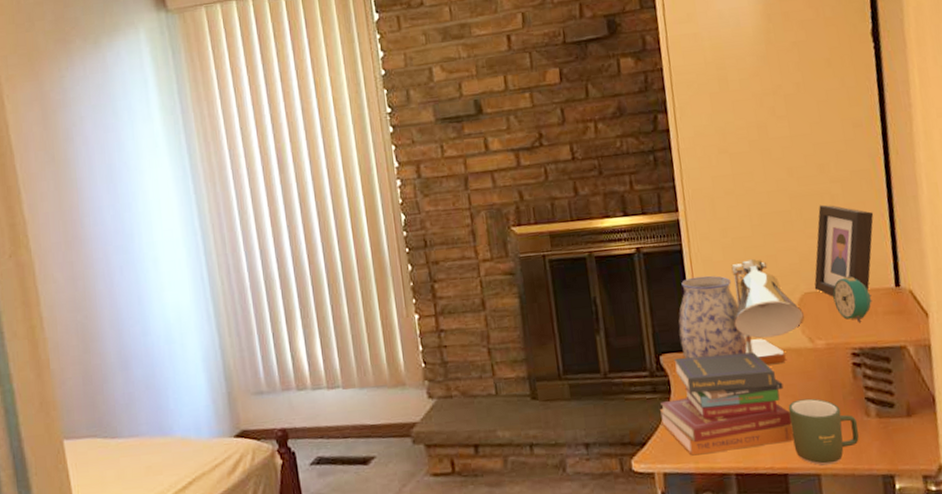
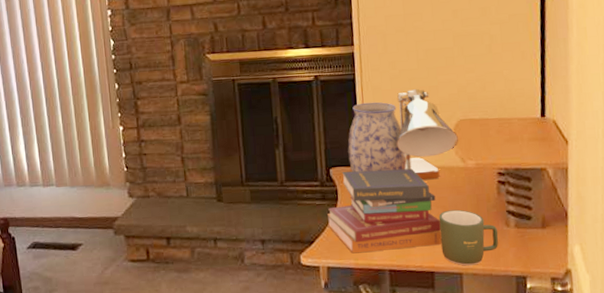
picture frame: present [814,205,874,297] -> none [469,43,527,124]
alarm clock: present [832,275,872,324] -> none [485,106,519,148]

